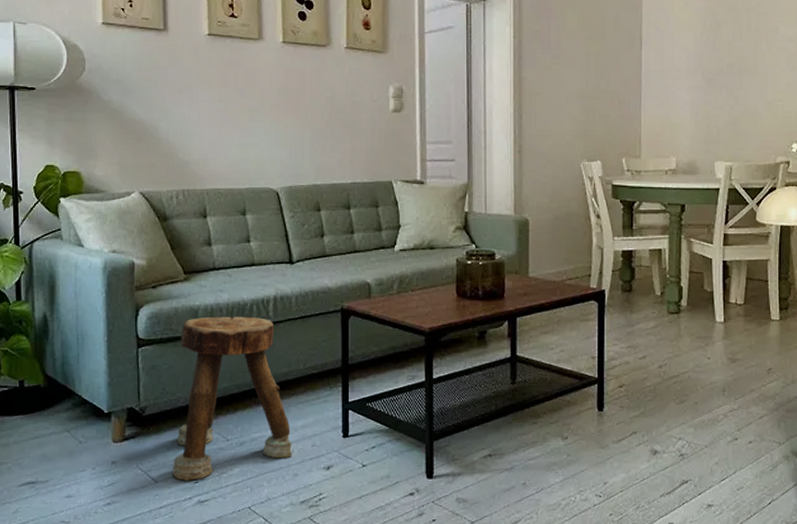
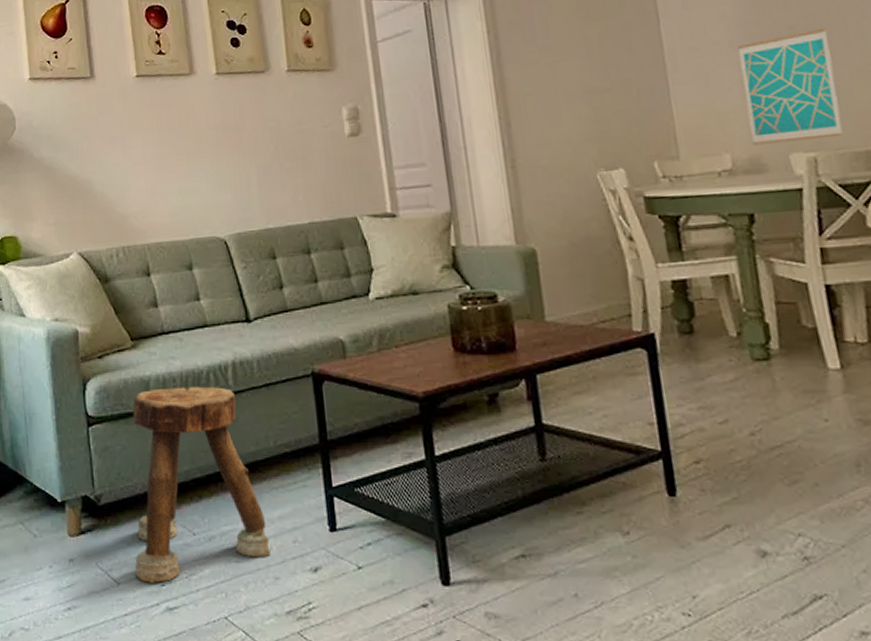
wall art: none [692,69,754,153] -> present [737,28,842,145]

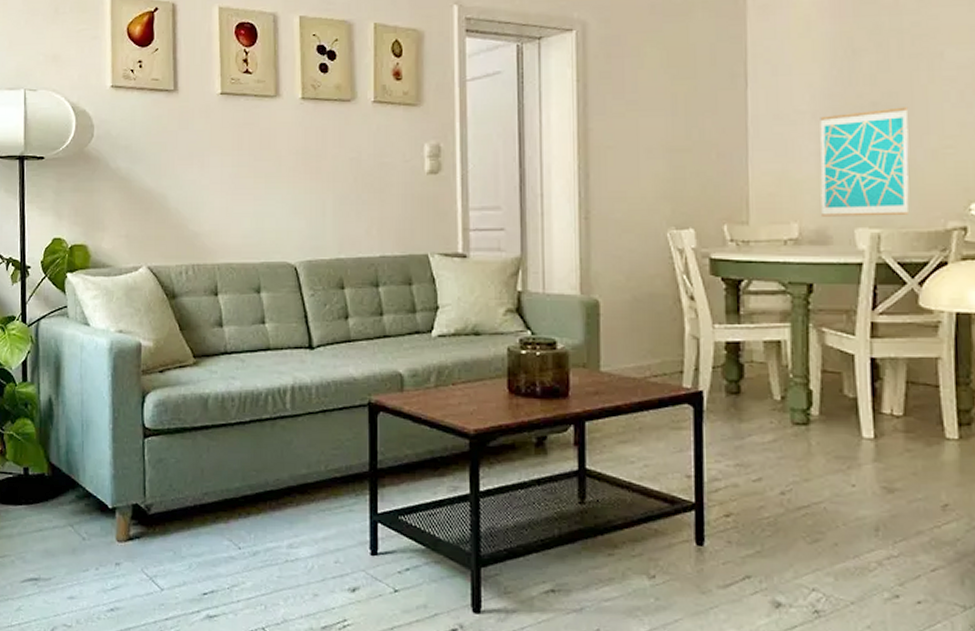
stool: present [133,386,271,583] -> none [178,406,312,592]

